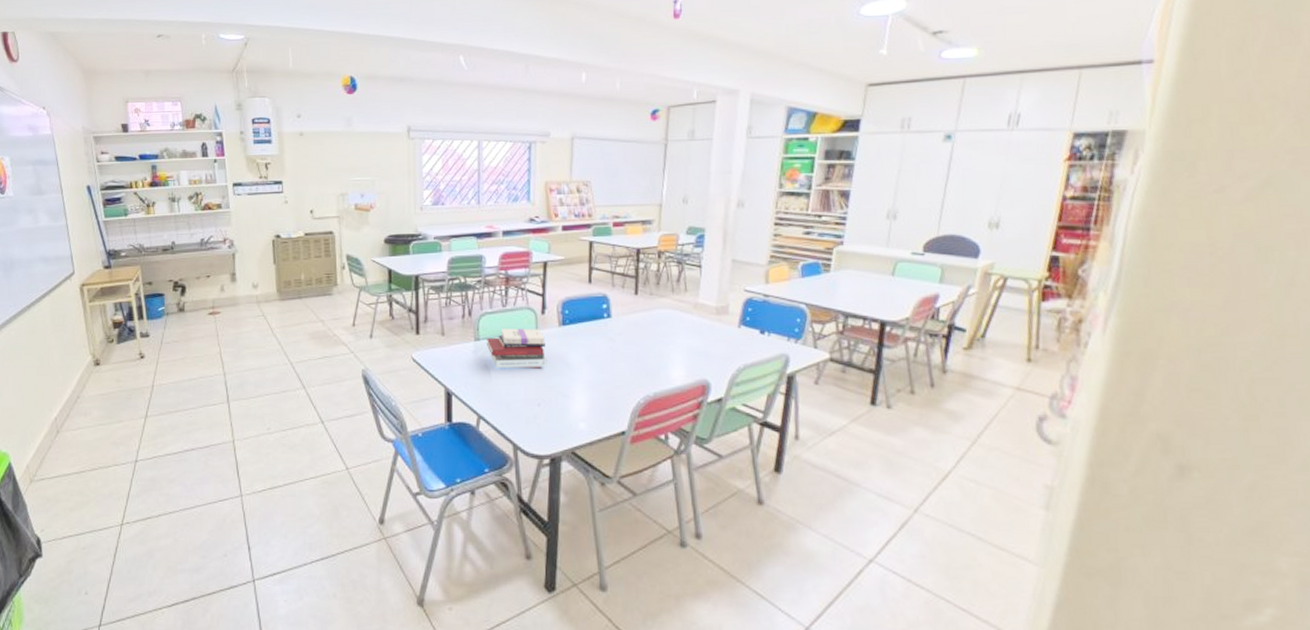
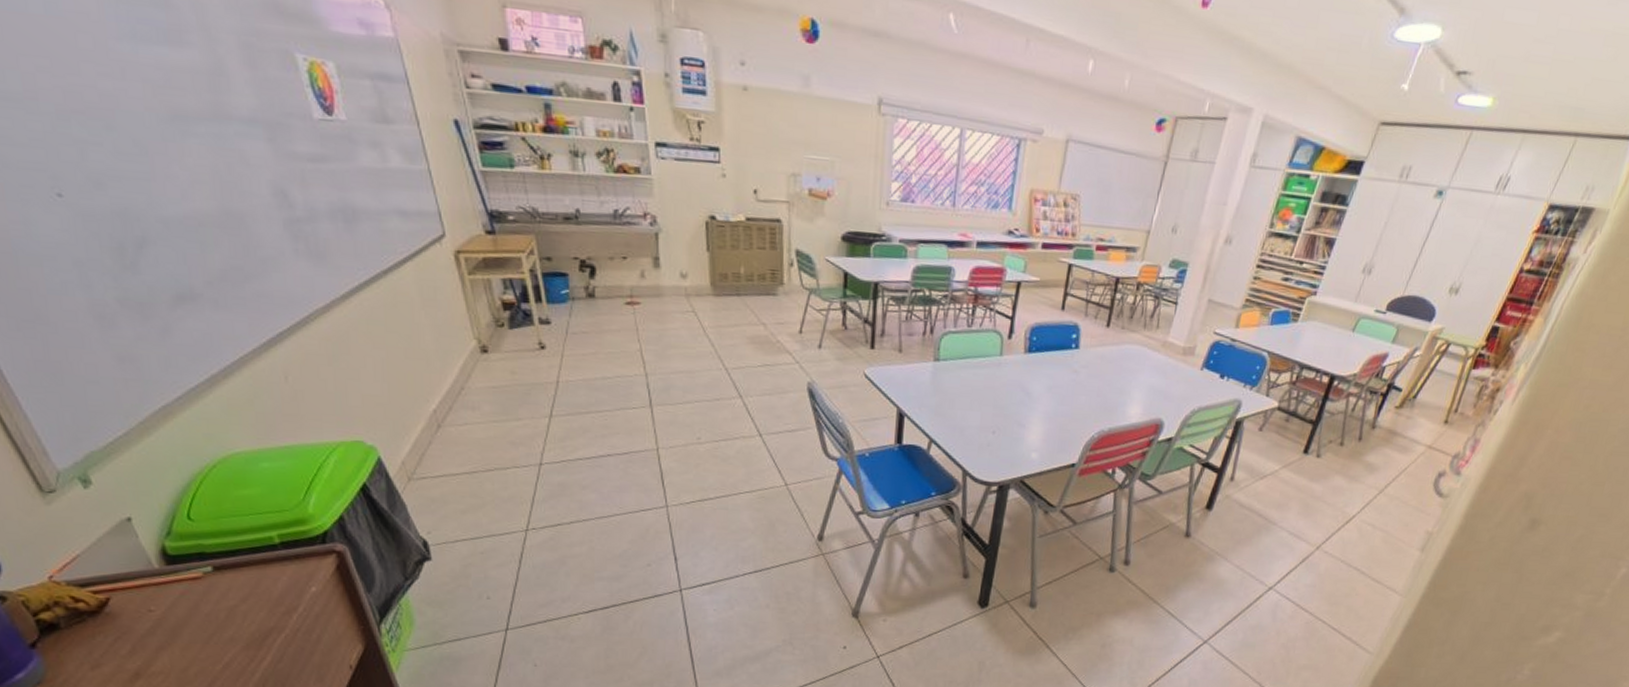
books: present [486,329,547,369] -> none [945,351,1008,396]

